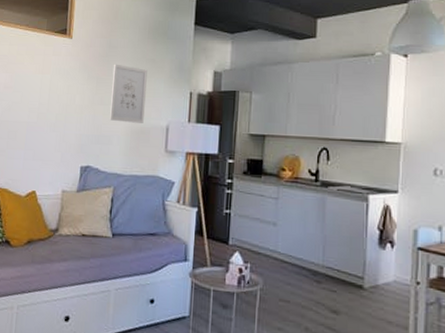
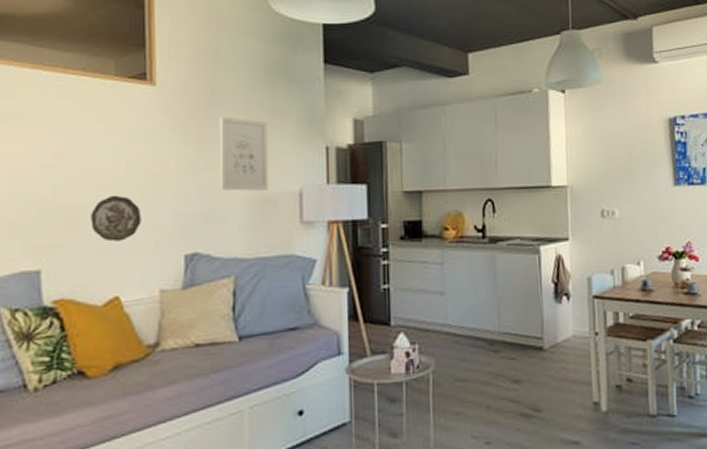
decorative plate: none [22,117,55,151] -> present [91,195,142,242]

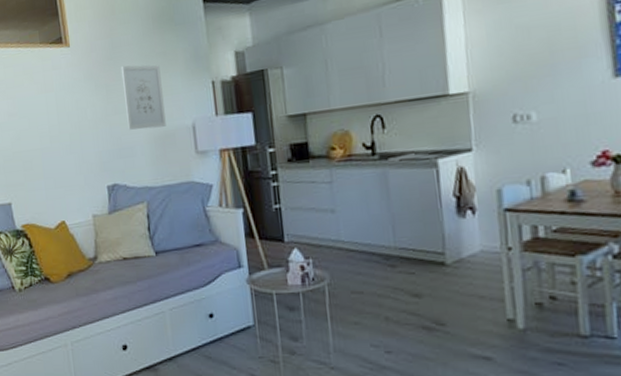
decorative plate: present [91,195,142,242] -> none [38,141,73,179]

